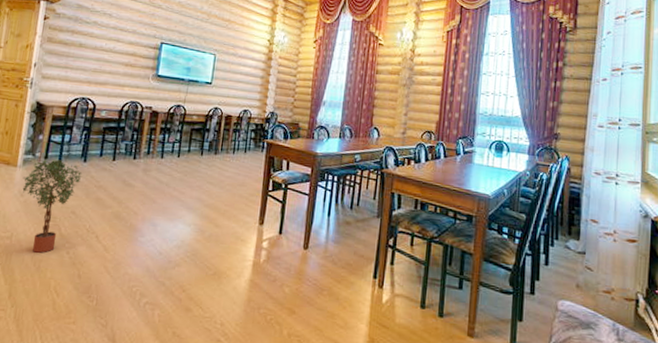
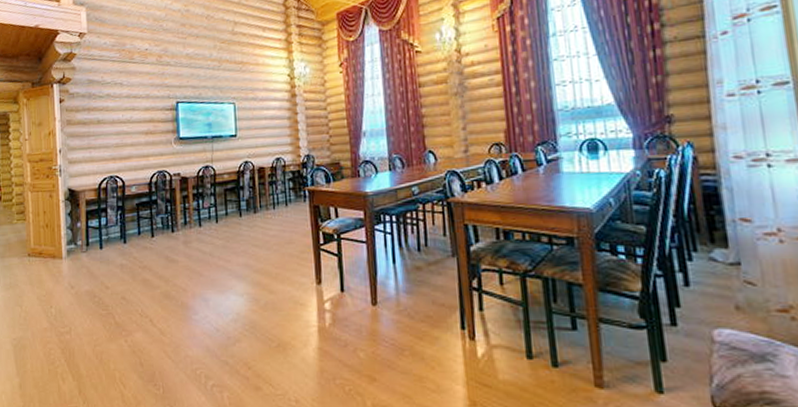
potted tree: present [22,159,82,253] -> none [70,245,125,345]

